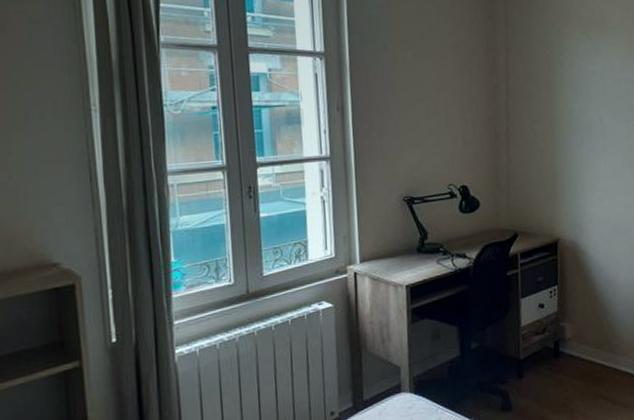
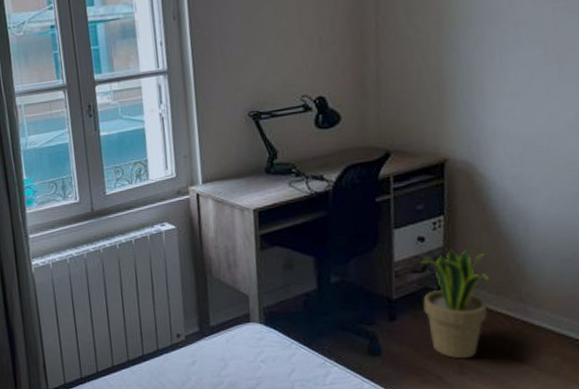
potted plant: none [540,312,590,406] -> present [419,249,489,359]

